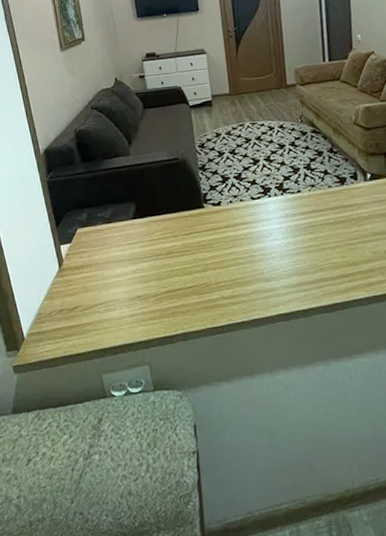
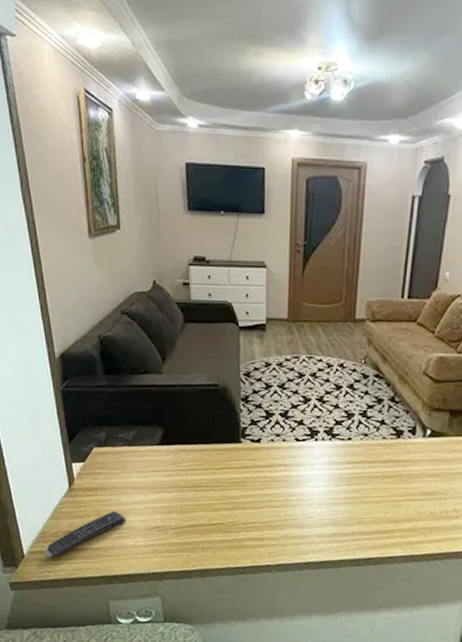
remote control: none [41,285,111,337] -> present [44,510,126,558]

